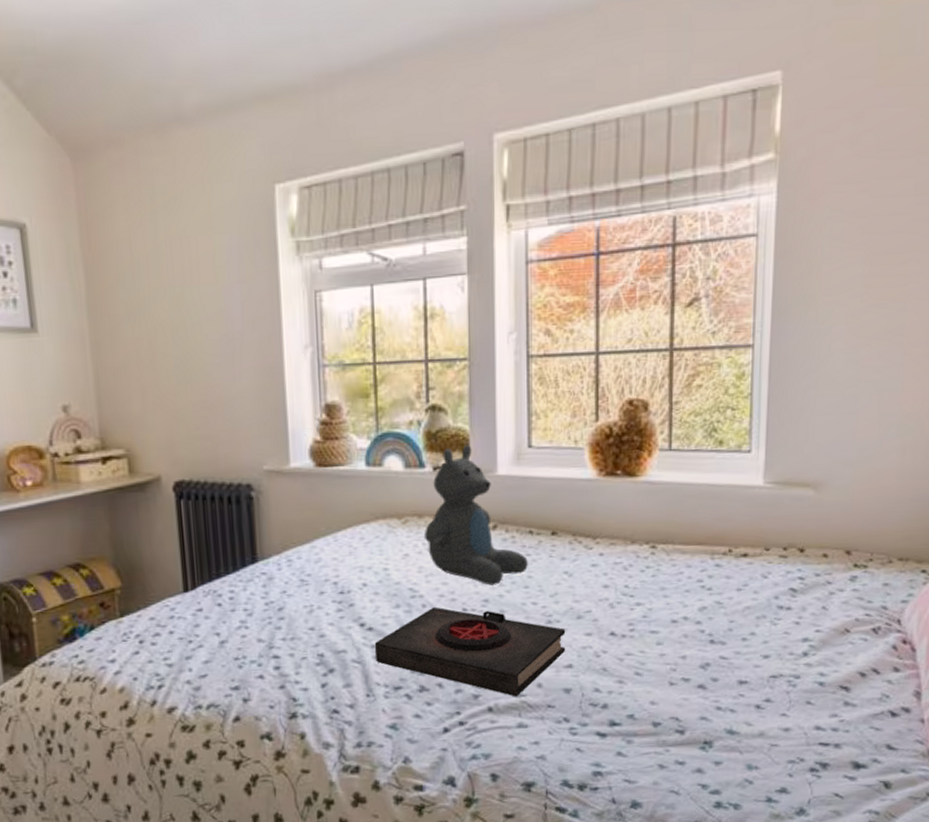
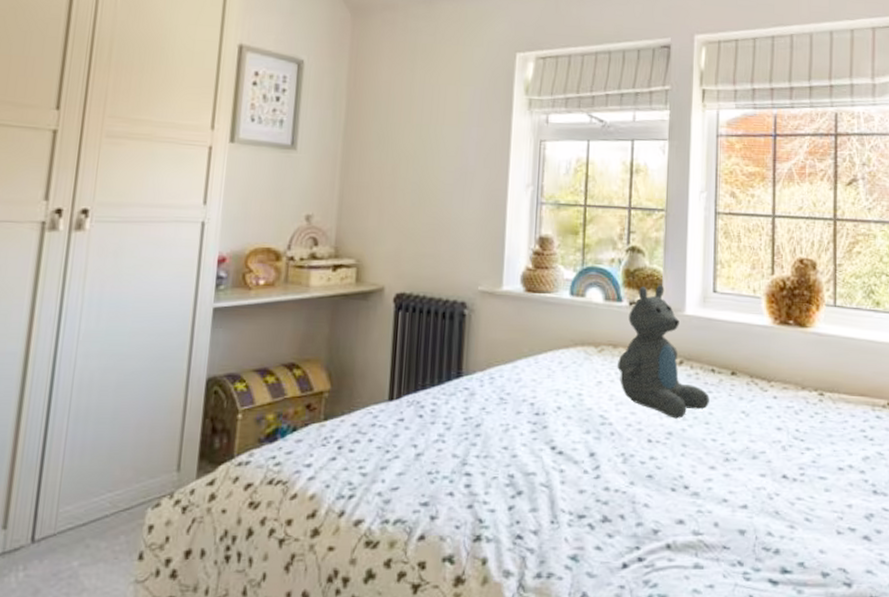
book: present [374,606,566,697] -> none [562,435,742,535]

